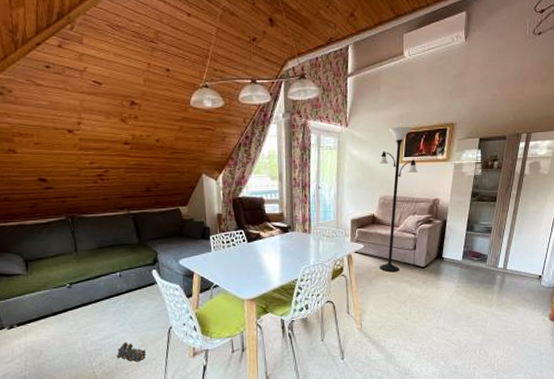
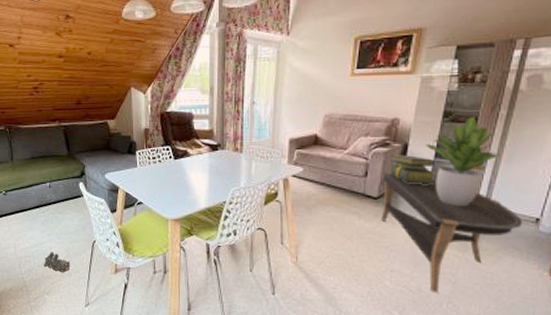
floor lamp: present [379,126,418,273] -> none [320,33,374,202]
coffee table: none [427,244,530,343] -> present [381,171,523,293]
stack of books: none [433,229,468,254] -> present [389,155,436,186]
potted plant: none [460,197,514,270] -> present [426,117,502,207]

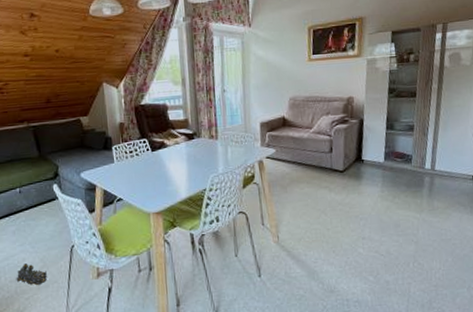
coffee table: present [381,171,523,293] -> none [345,146,463,254]
stack of books: present [389,155,436,186] -> none [350,129,389,155]
potted plant: present [426,117,502,207] -> none [378,92,439,172]

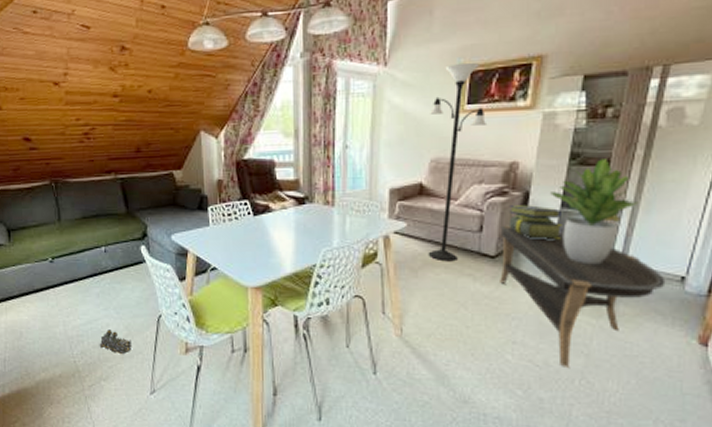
floor lamp: none [286,23,329,178] -> present [428,62,488,262]
coffee table: none [345,146,463,254] -> present [500,225,666,367]
stack of books: none [350,129,389,155] -> present [508,205,563,241]
potted plant: none [378,92,439,172] -> present [551,159,639,265]

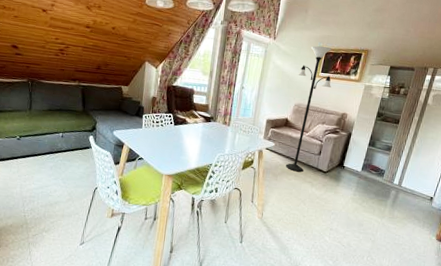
toy train: present [99,330,133,355] -> none [46,194,72,214]
coffee table: present [500,225,666,367] -> none [327,152,422,248]
stack of books: present [508,205,563,241] -> none [336,140,368,167]
potted plant: present [551,159,639,265] -> none [363,119,413,184]

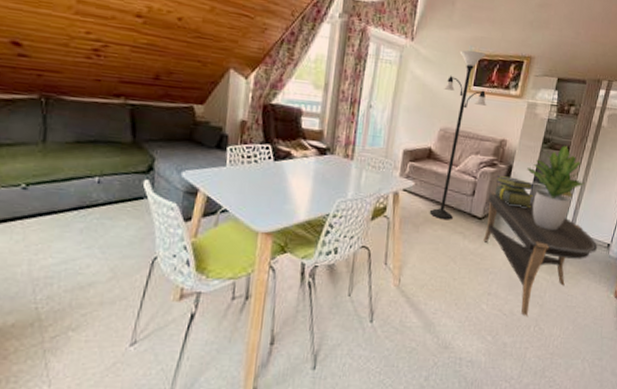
coffee table: none [327,152,422,248] -> present [483,191,598,316]
stack of books: none [336,140,368,167] -> present [494,176,533,209]
potted plant: none [363,119,413,184] -> present [527,146,586,231]

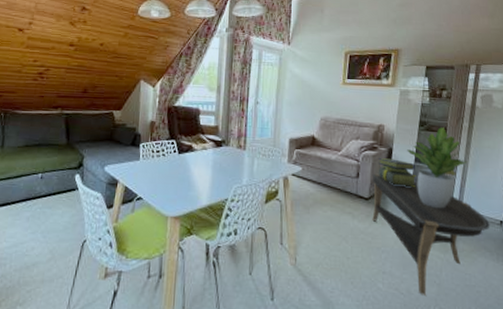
floor lamp: present [429,50,487,220] -> none [318,48,362,202]

